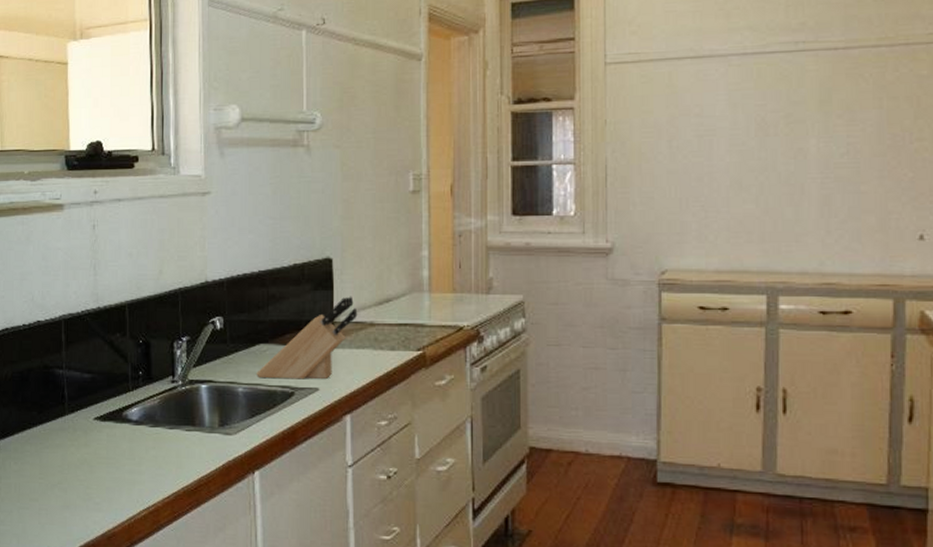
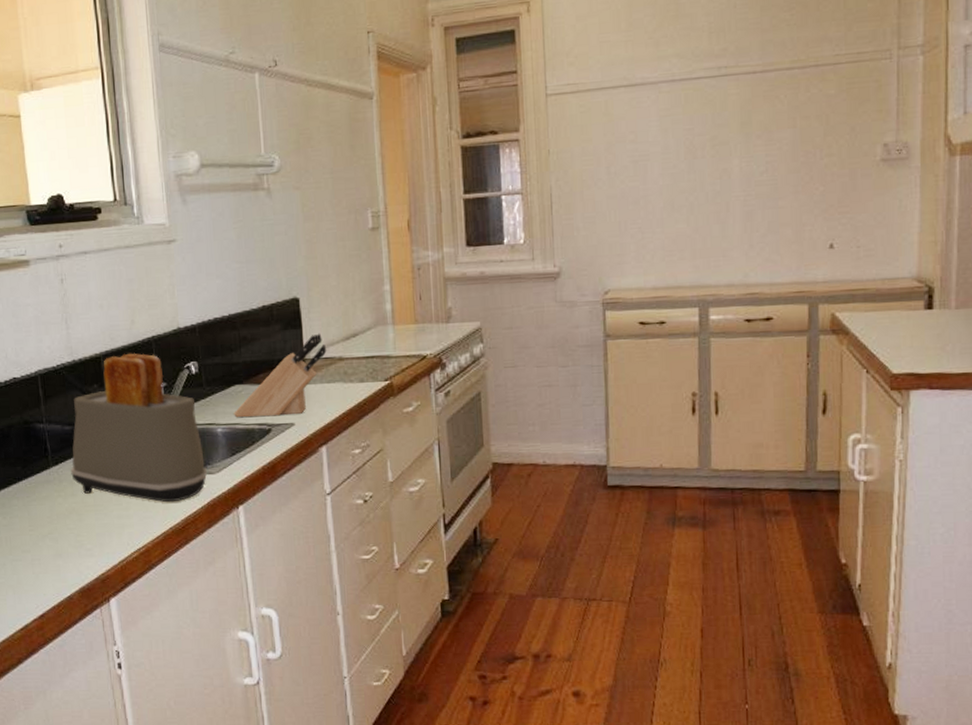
toaster: none [86,303,225,462] -> present [71,352,208,503]

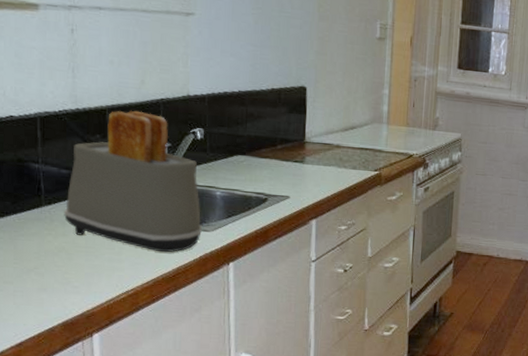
knife block: present [233,333,327,418] -> none [233,121,327,189]

